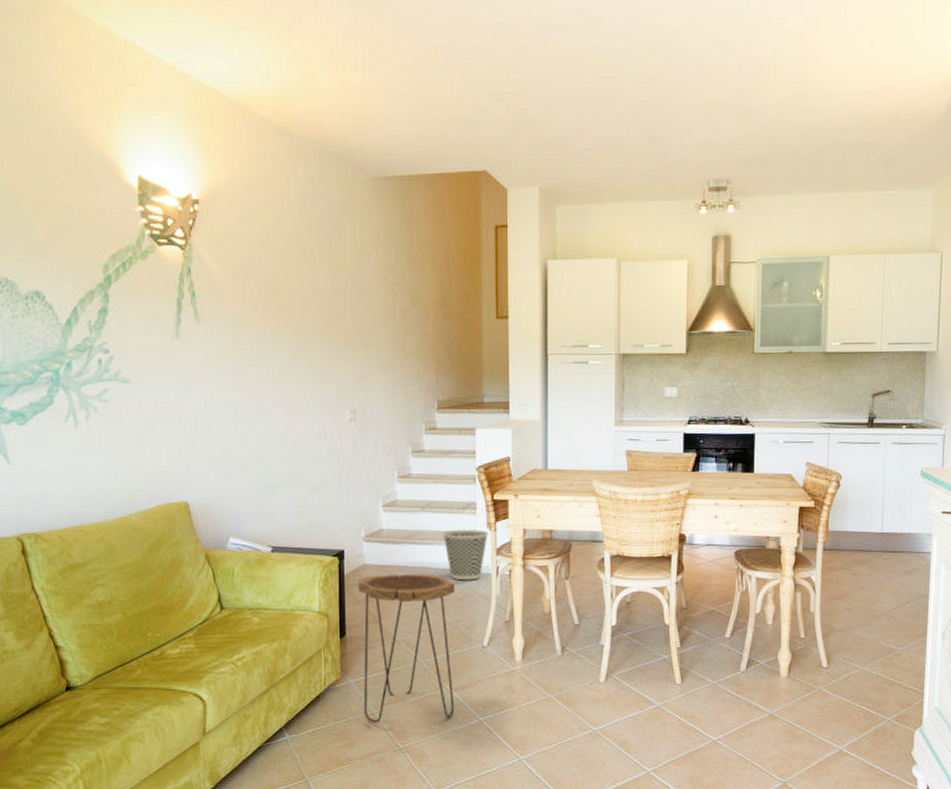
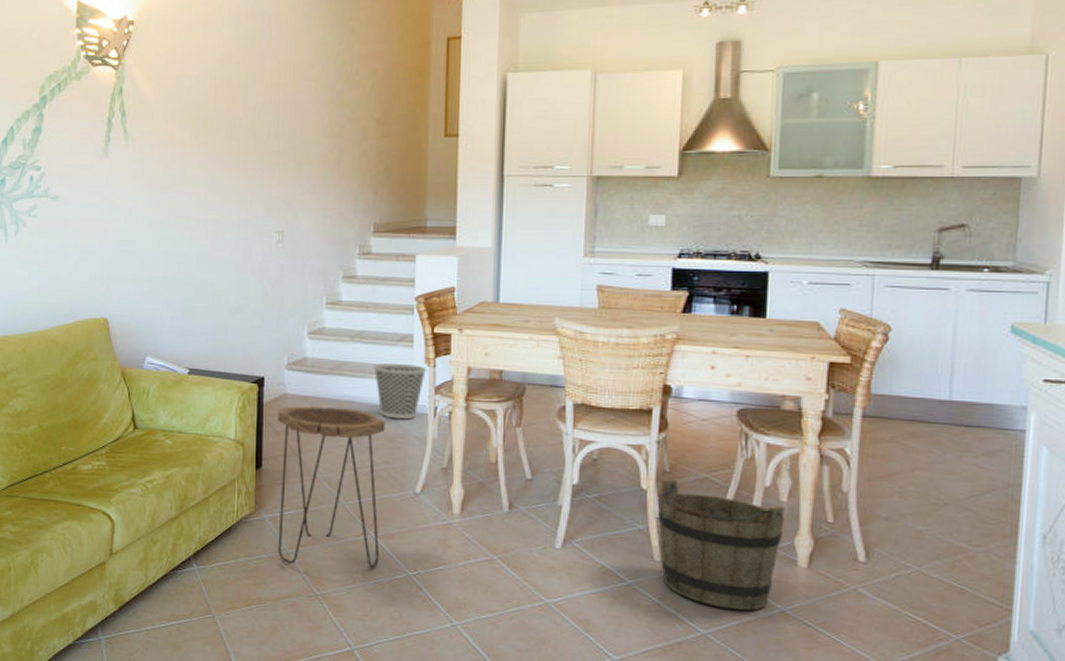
bucket: none [677,613,771,717] -> present [657,478,785,611]

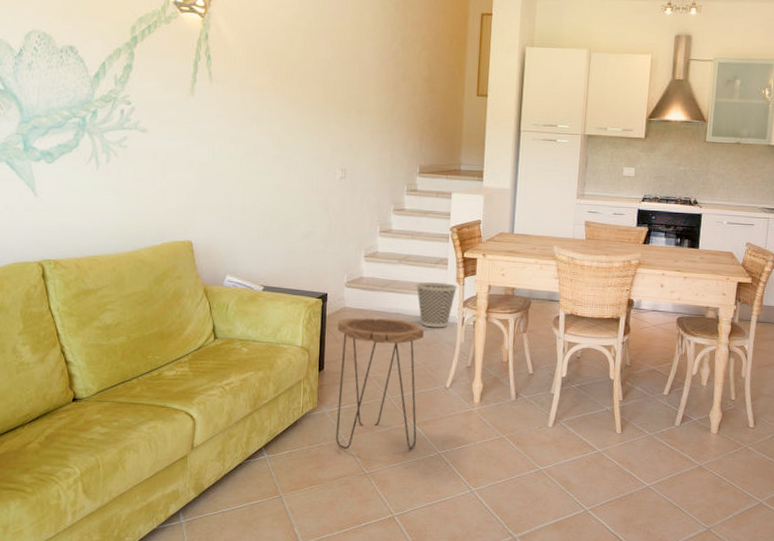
bucket: present [657,478,785,611] -> none [620,370,705,467]

